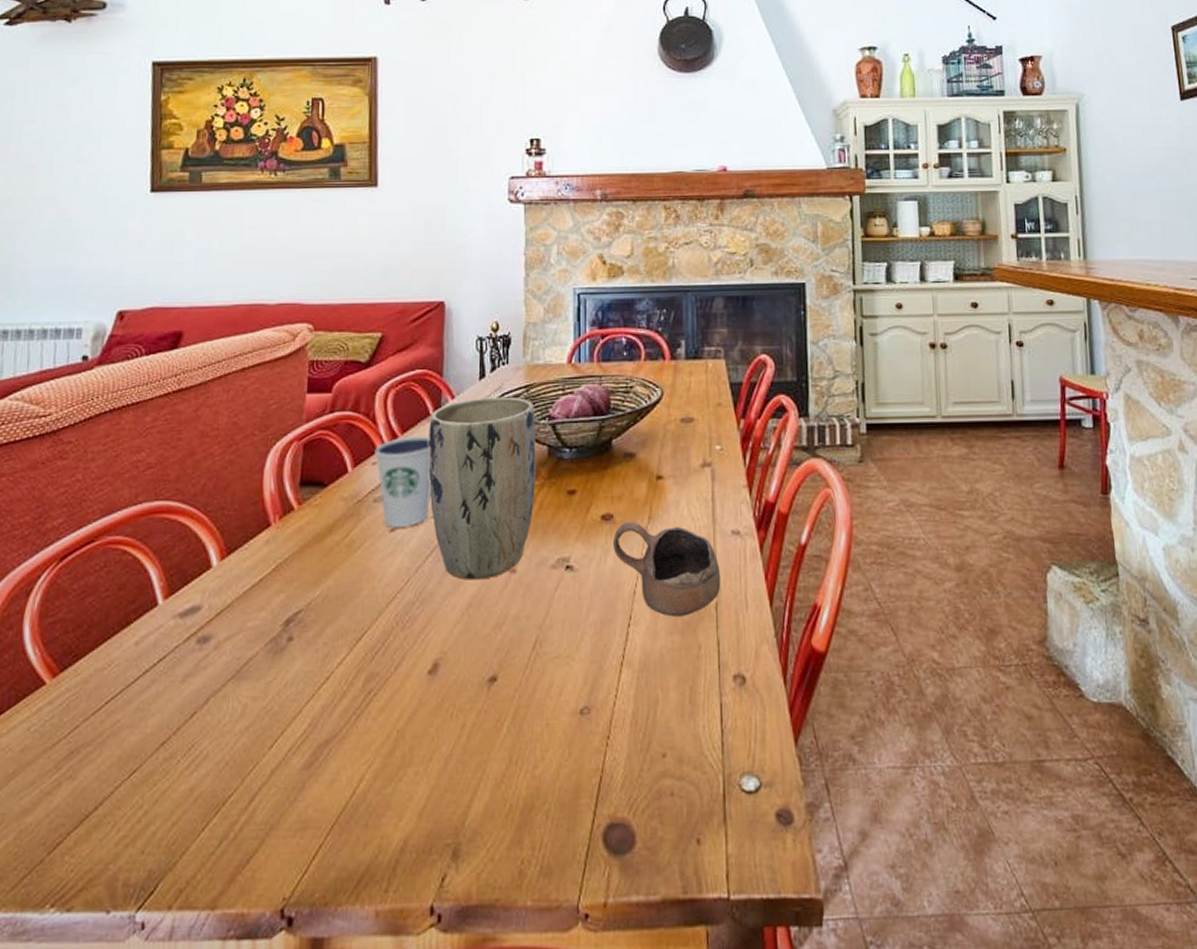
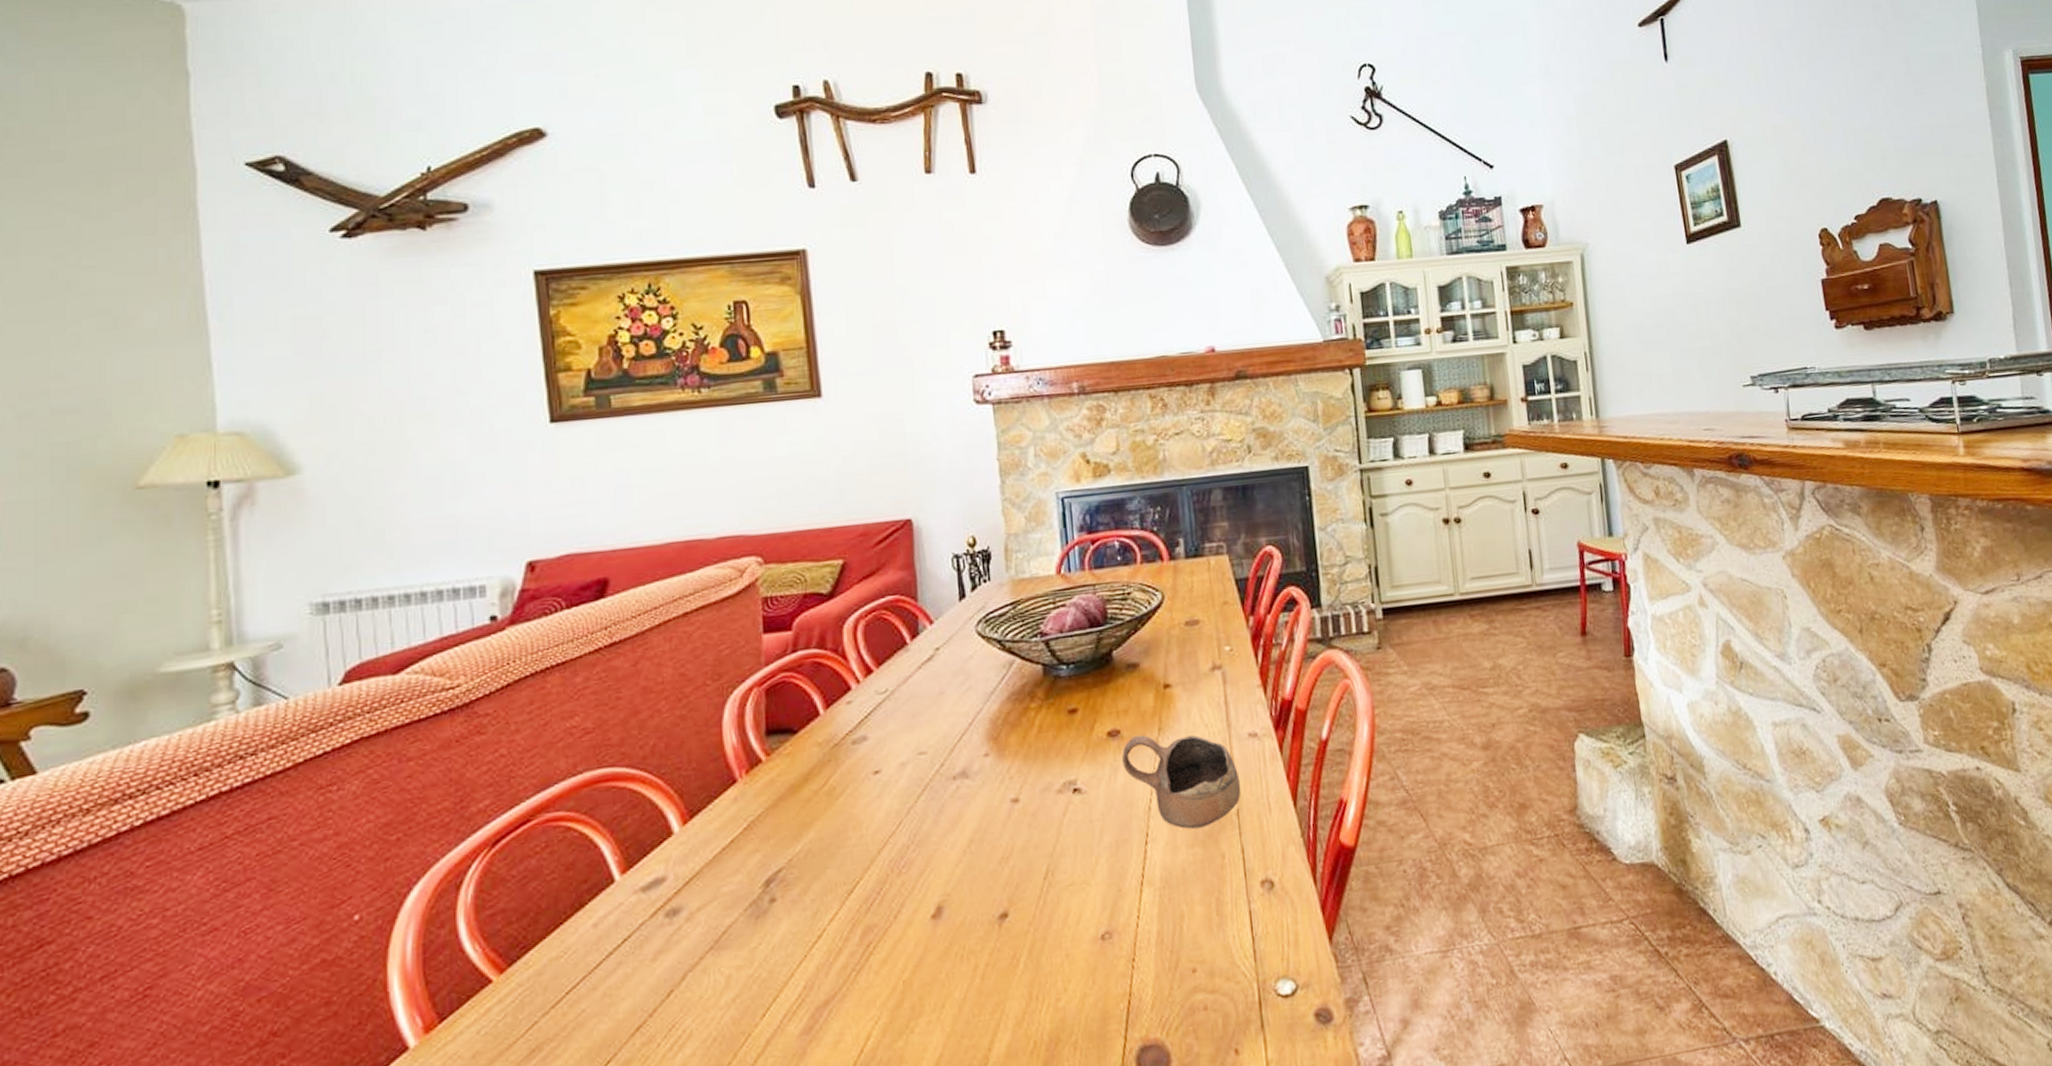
dixie cup: present [375,434,432,527] -> none [848,666,917,769]
plant pot: present [428,397,536,580] -> none [907,615,1033,816]

